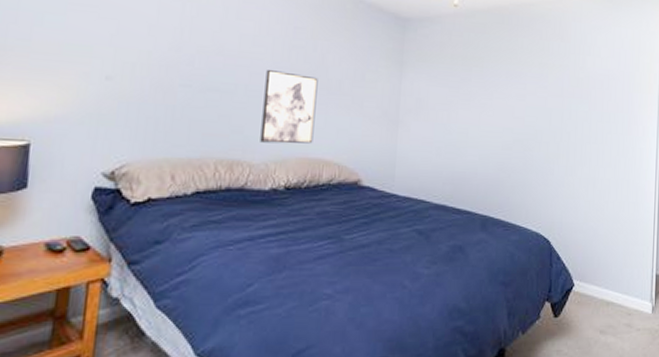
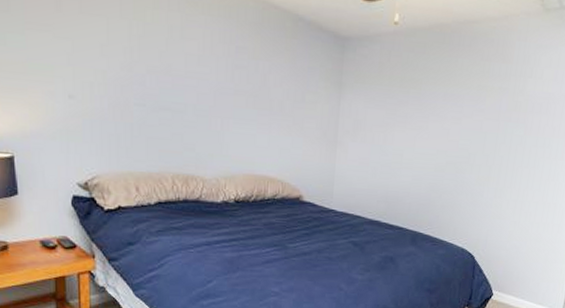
wall art: present [260,70,318,144] -> none [210,90,261,162]

